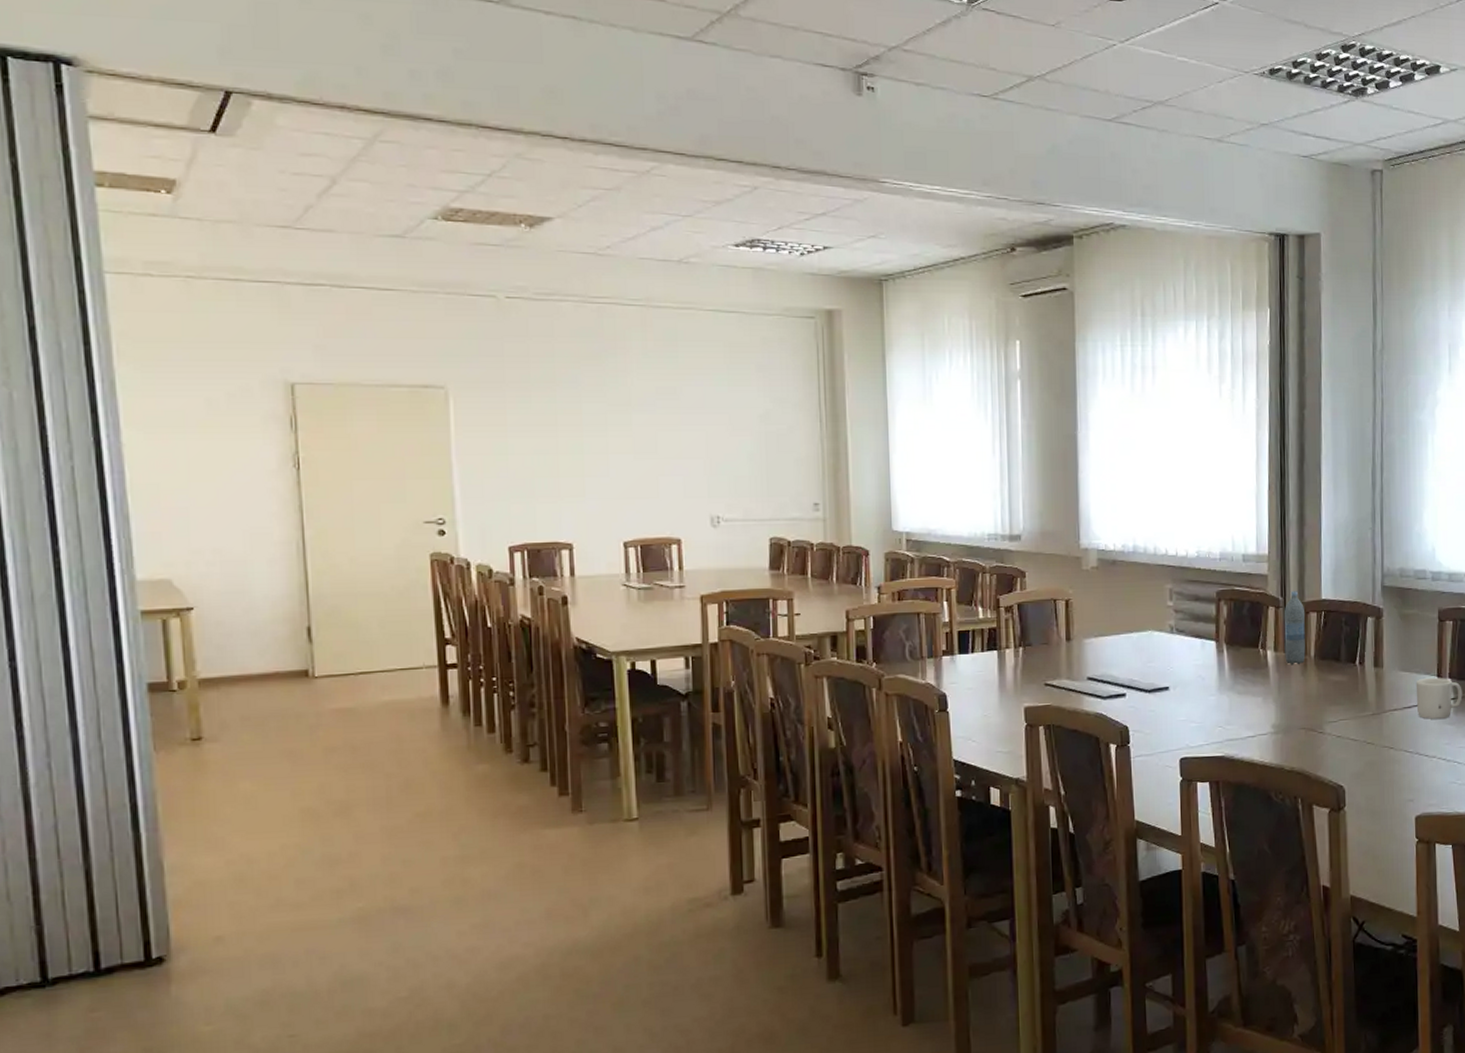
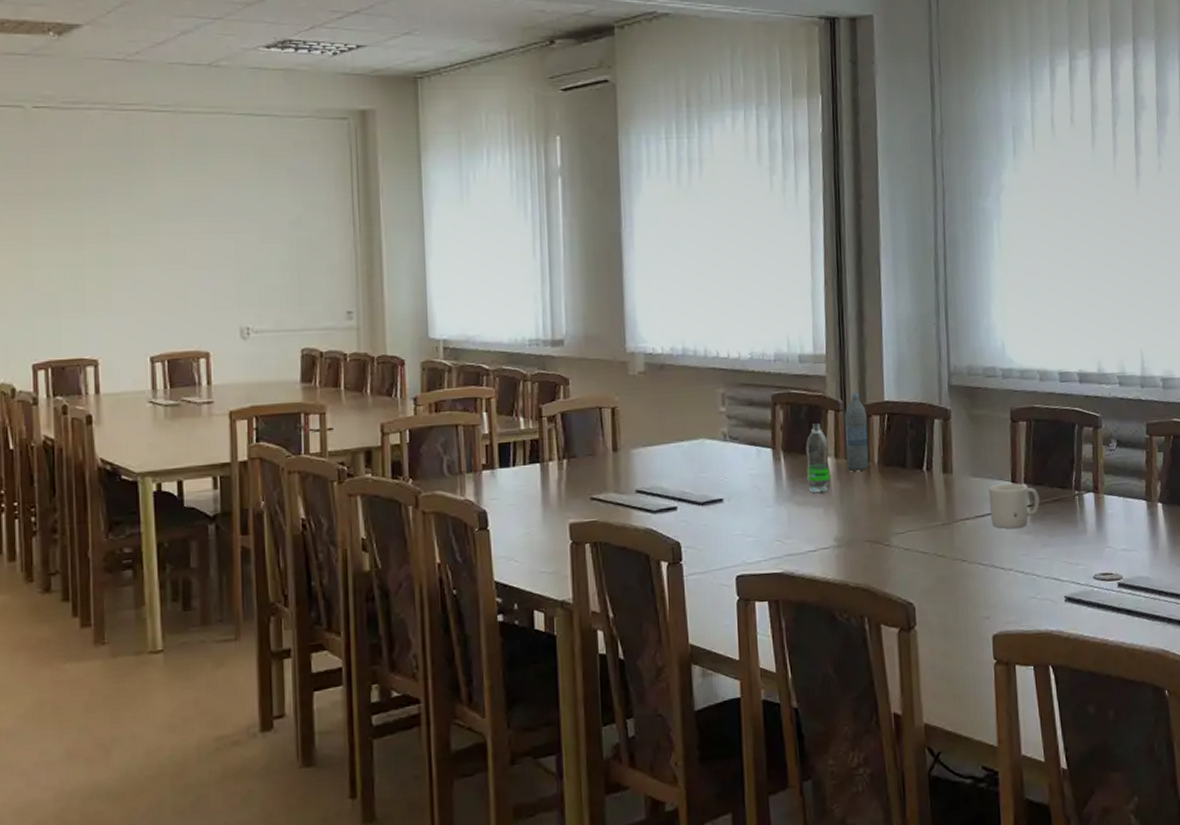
bottle: none [1247,619,1269,684] -> present [805,423,830,494]

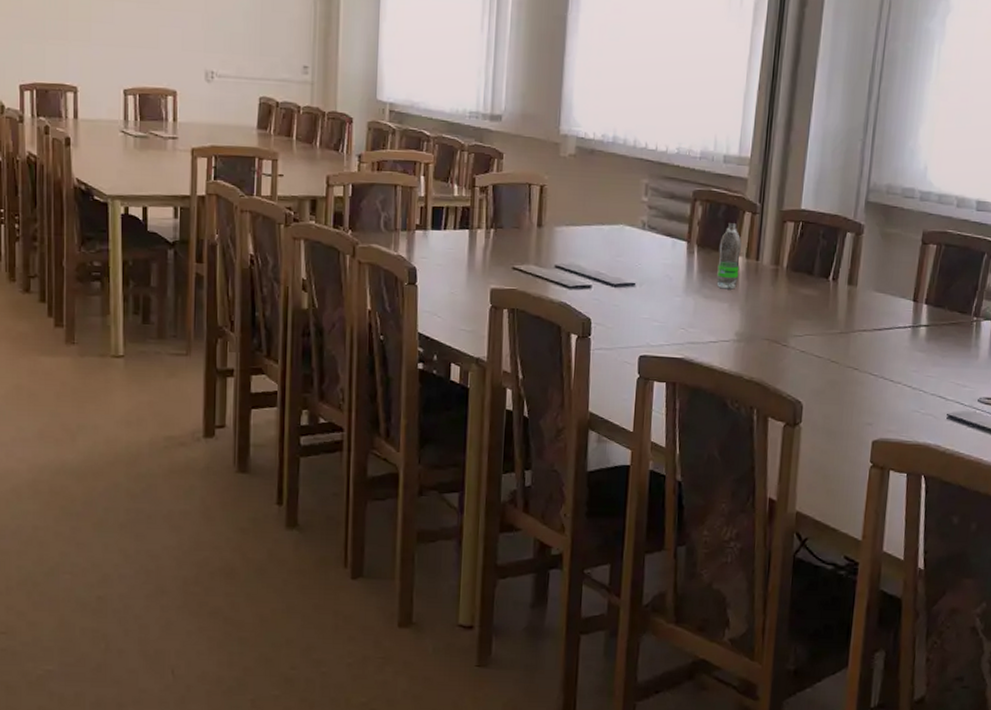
water bottle: present [844,393,869,473] -> none [756,198,783,275]
mug: present [988,483,1040,529] -> none [887,301,938,345]

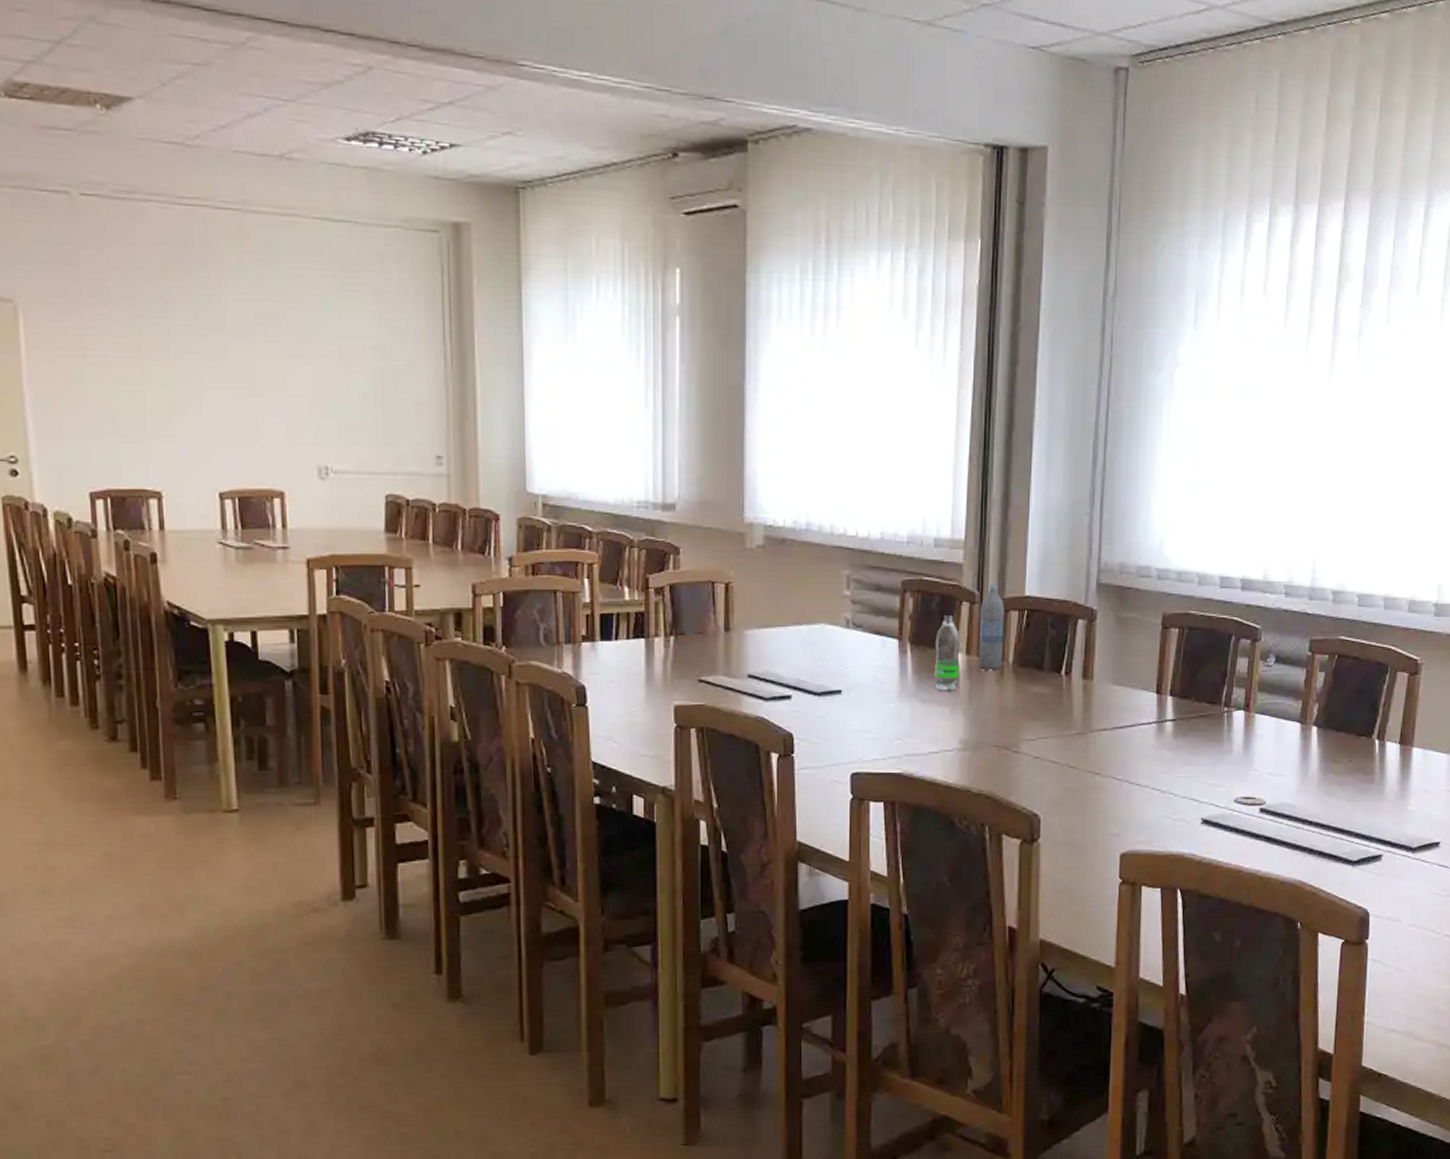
water bottle: none [756,198,783,275] -> present [978,584,1005,672]

